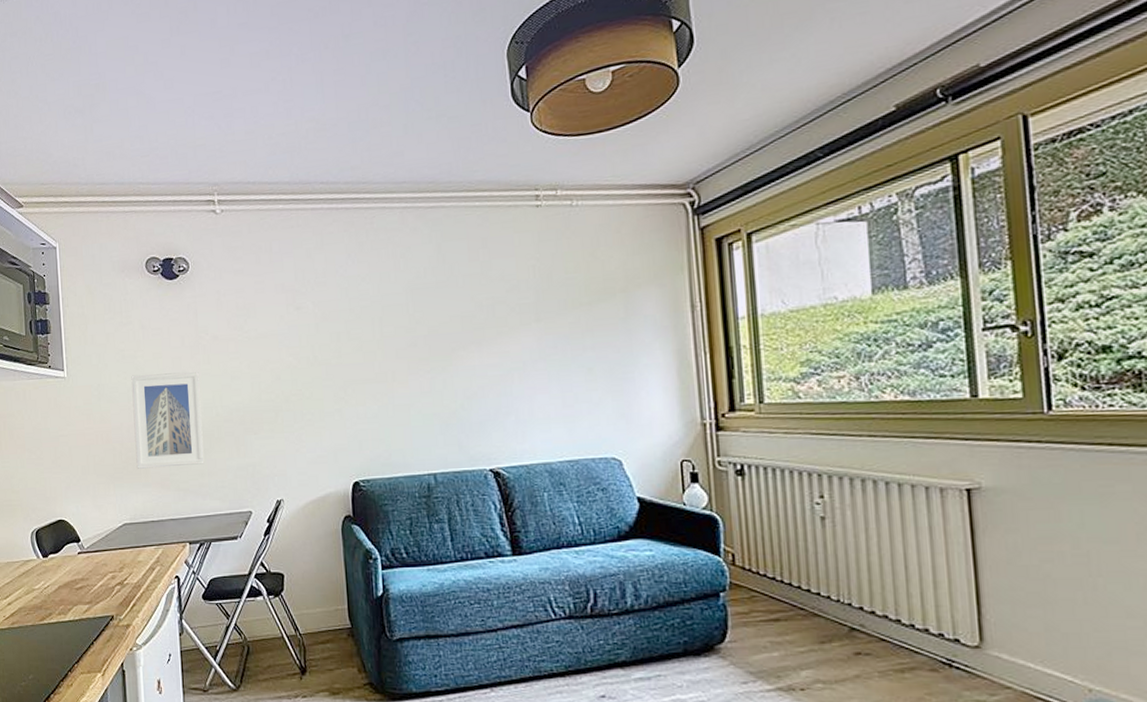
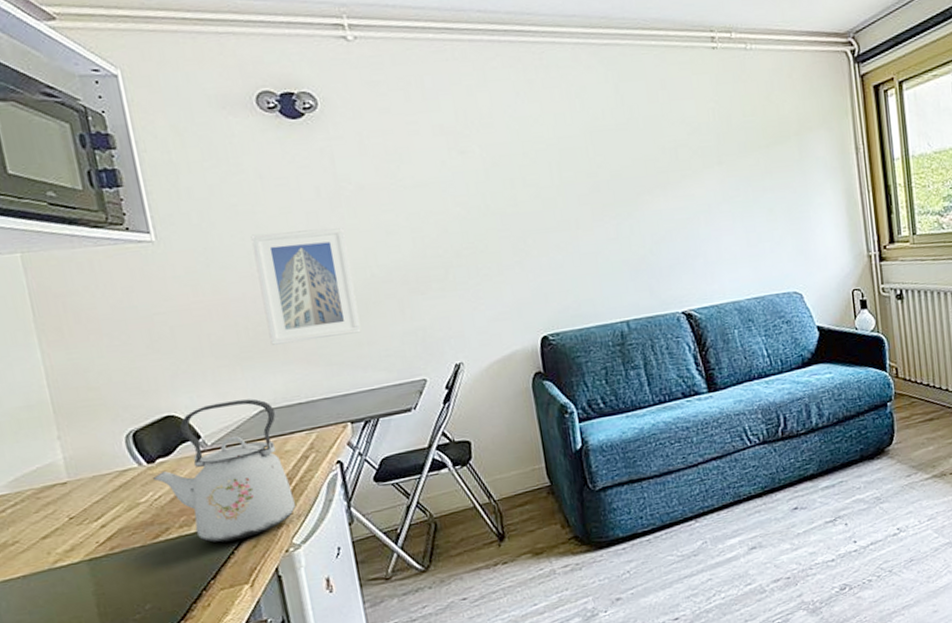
kettle: none [45,513,141,633] -> present [153,398,296,543]

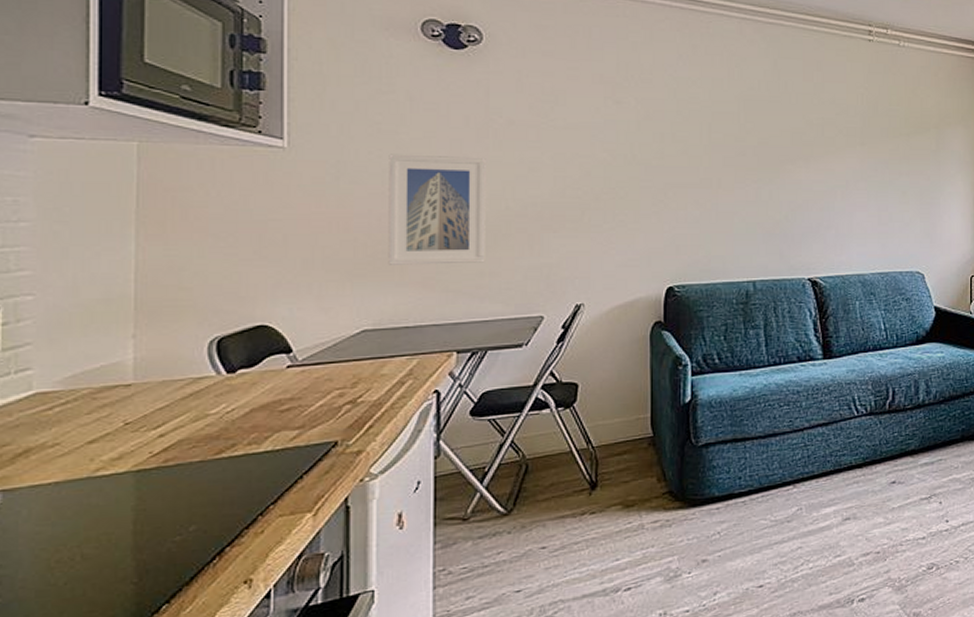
kettle: present [153,398,296,543] -> none [230,317,380,465]

